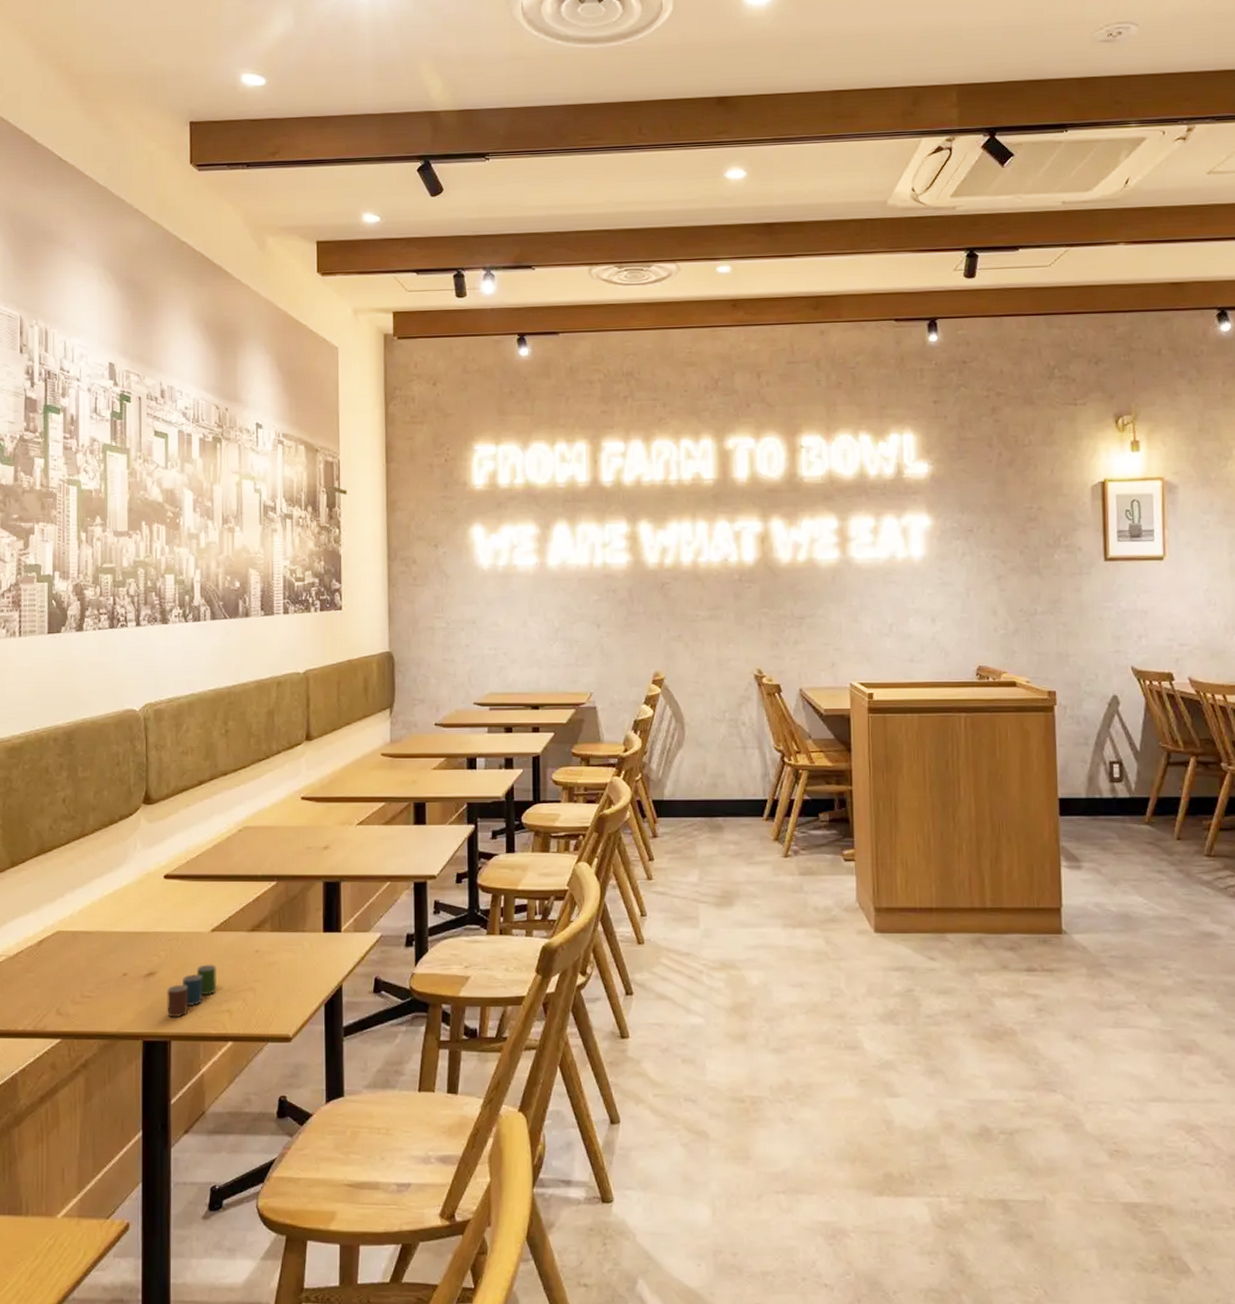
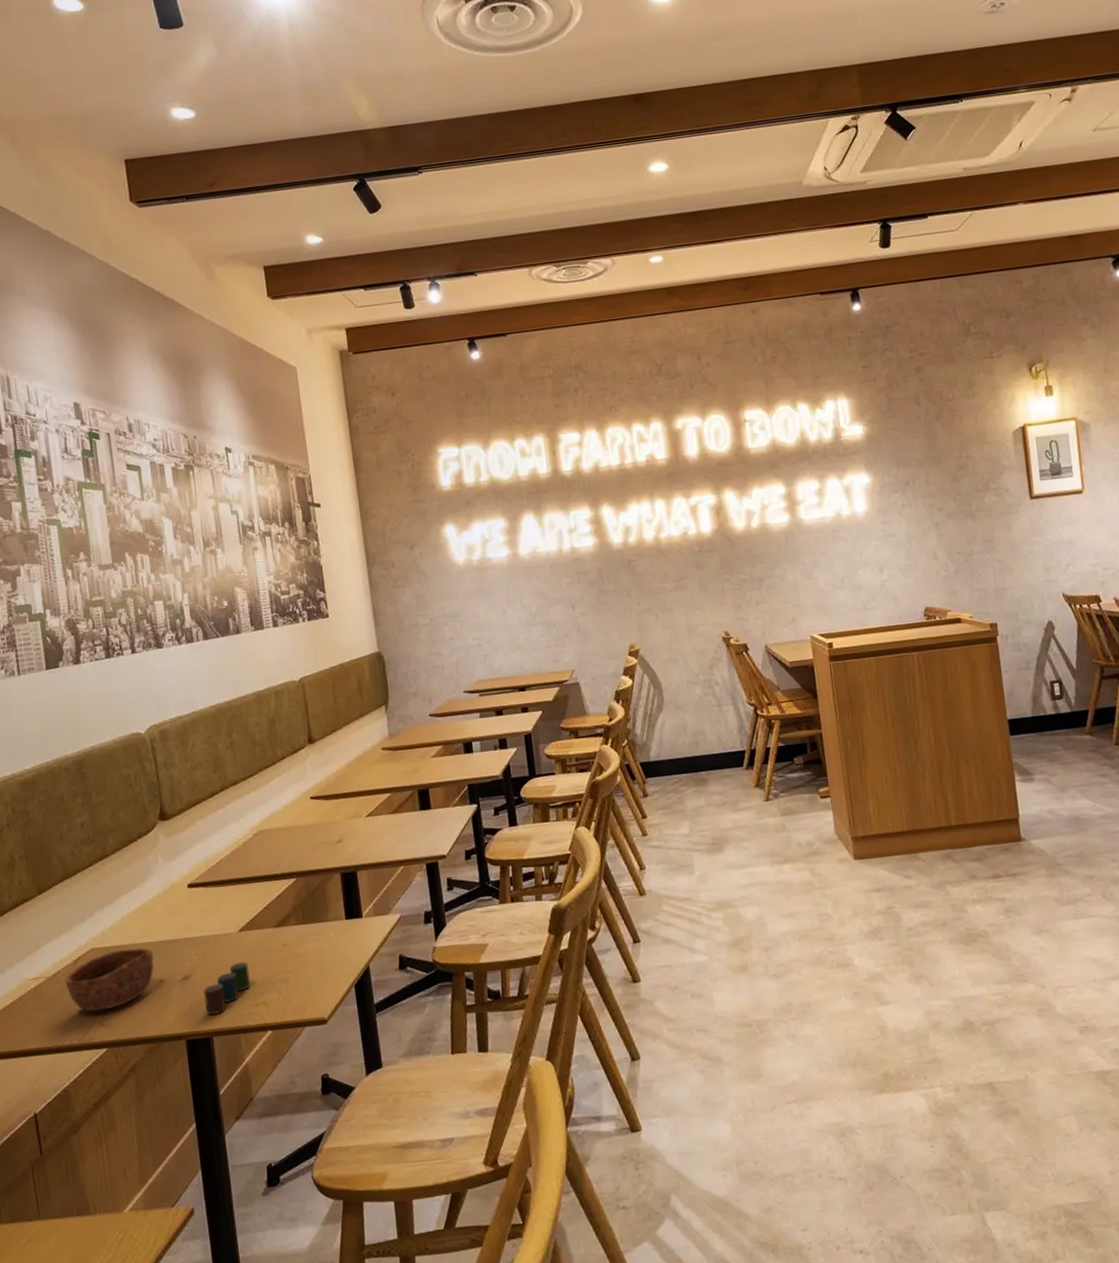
bowl: none [27,936,121,999] -> present [65,947,154,1012]

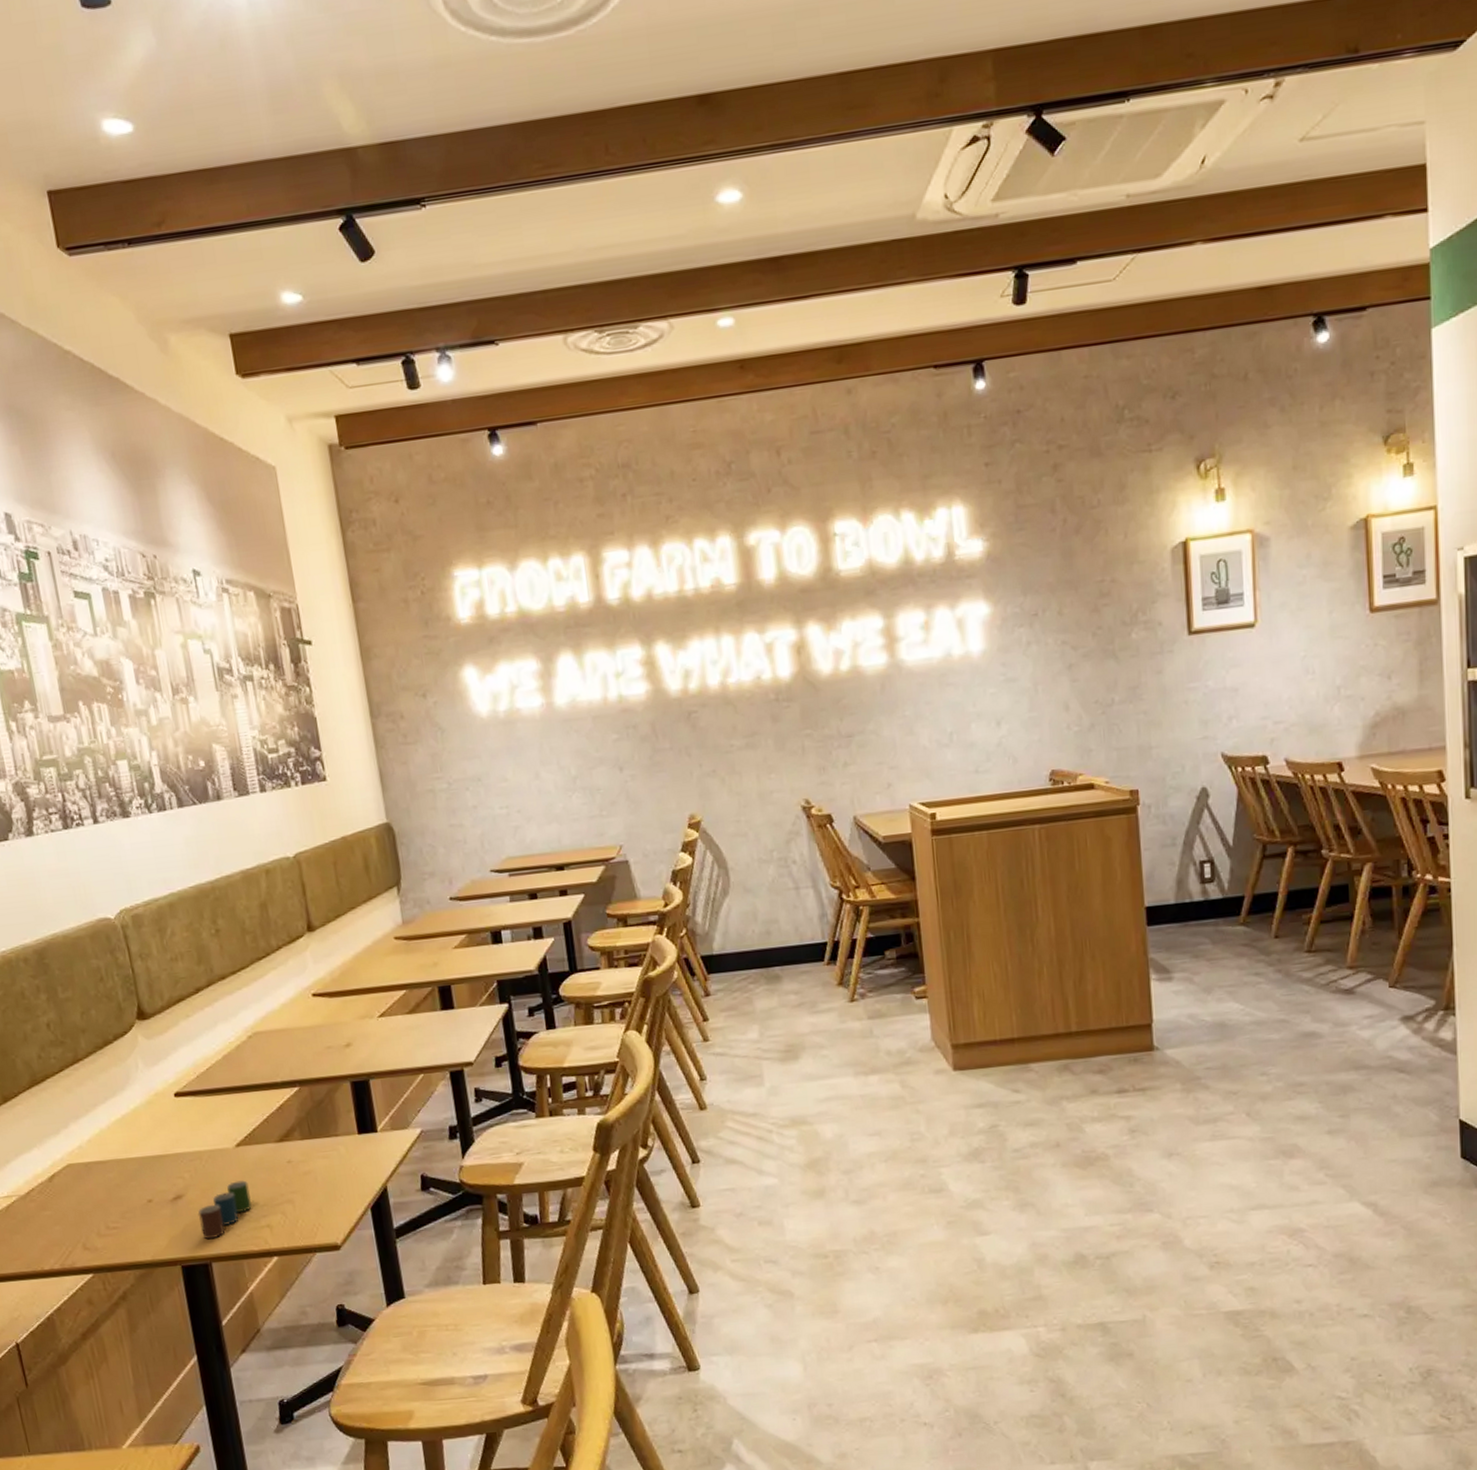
bowl: present [65,947,154,1012] -> none [40,1163,141,1234]

